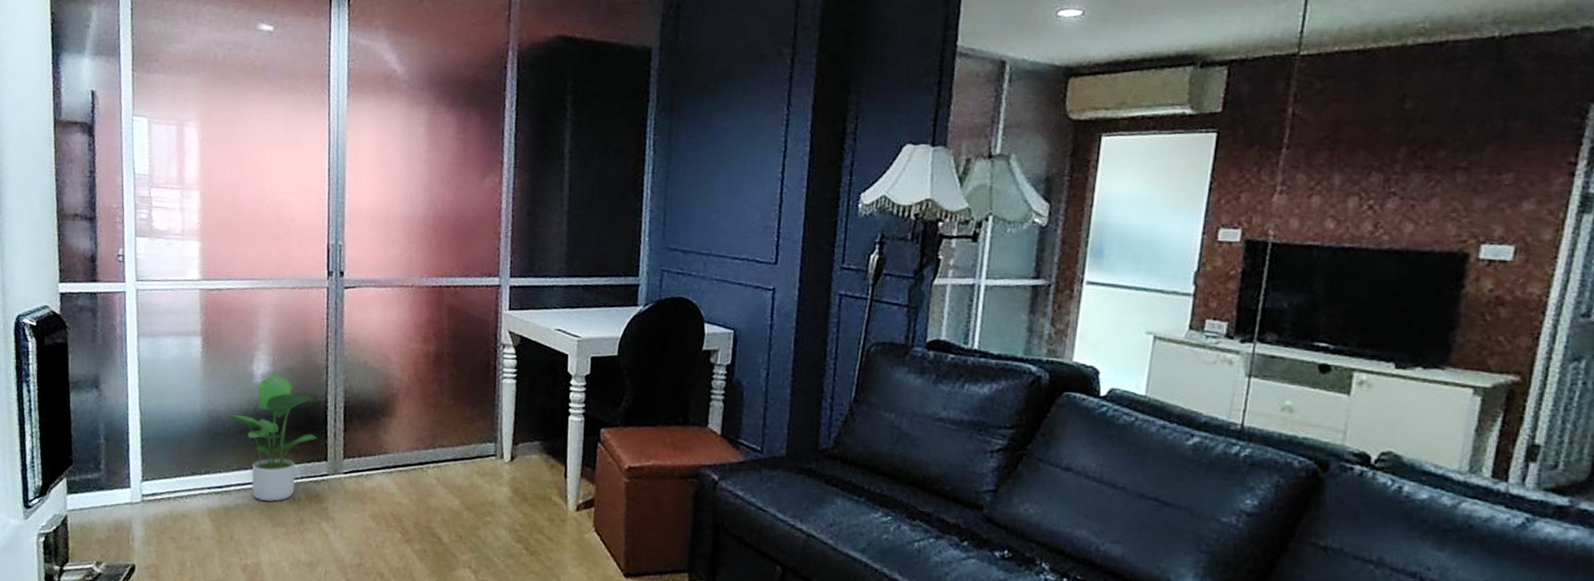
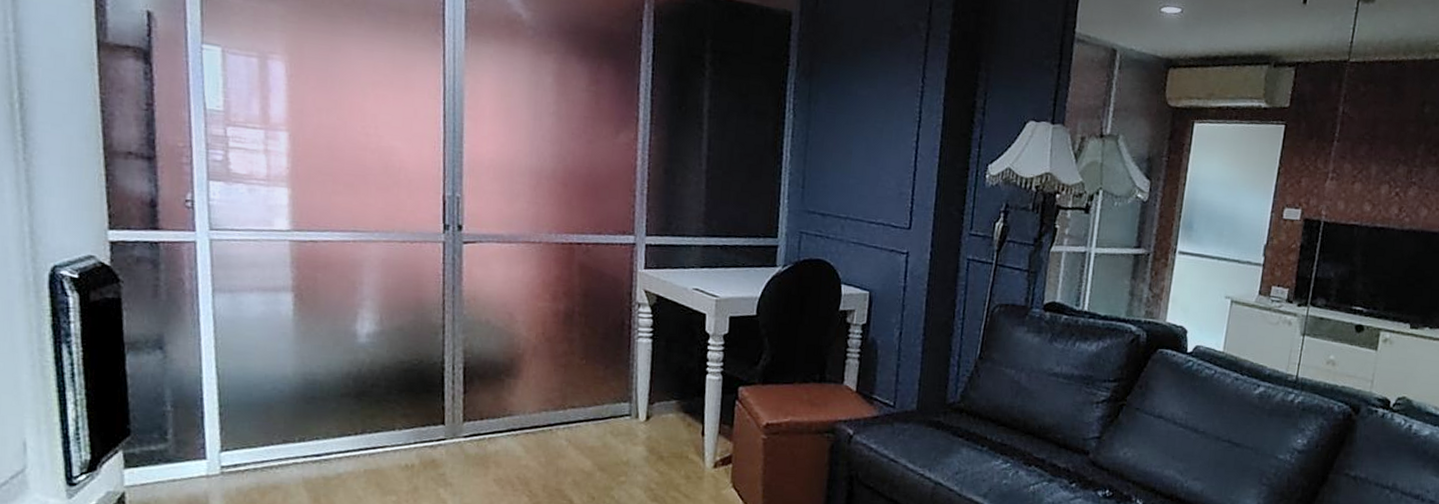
potted plant: present [222,374,318,502] -> none [320,333,434,470]

